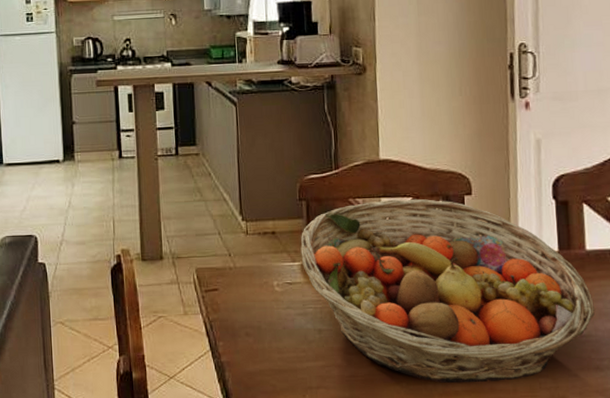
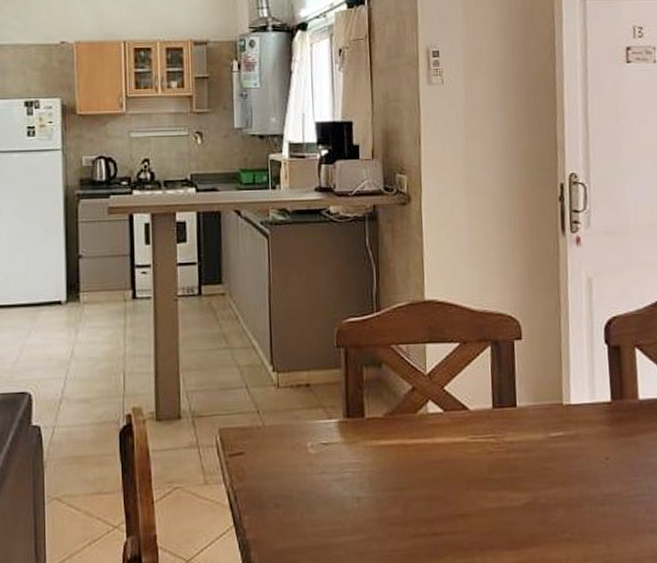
fruit basket: present [300,198,596,384] -> none [338,344,649,555]

